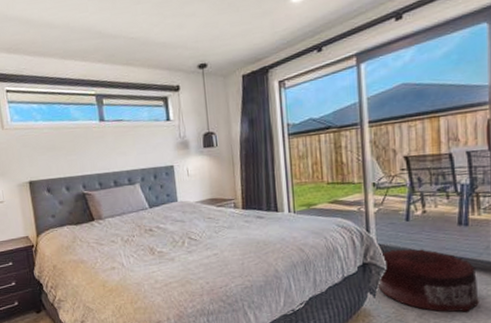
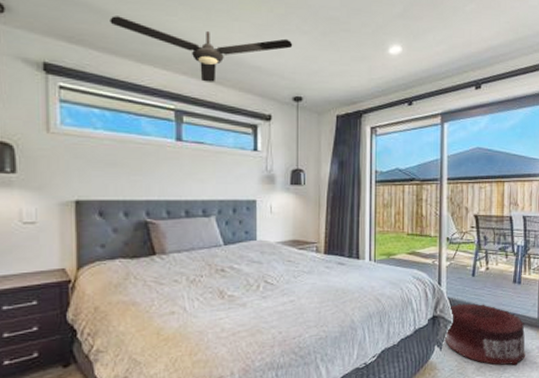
ceiling fan: none [36,10,193,66] -> present [110,16,293,82]

